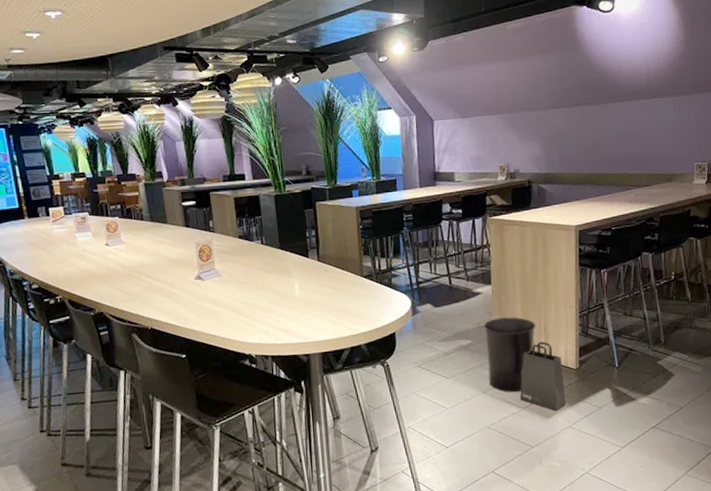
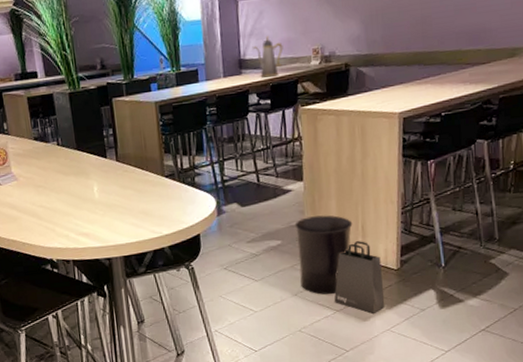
coffee pot: none [446,153,474,190] -> present [252,36,283,78]

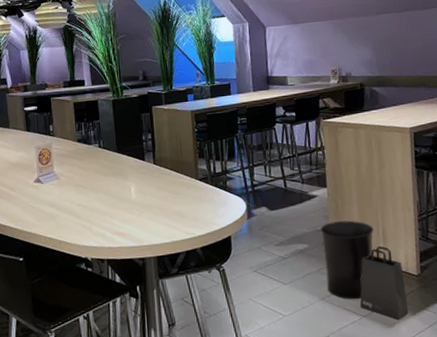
coffee pot: present [252,36,283,78] -> none [278,57,306,93]

